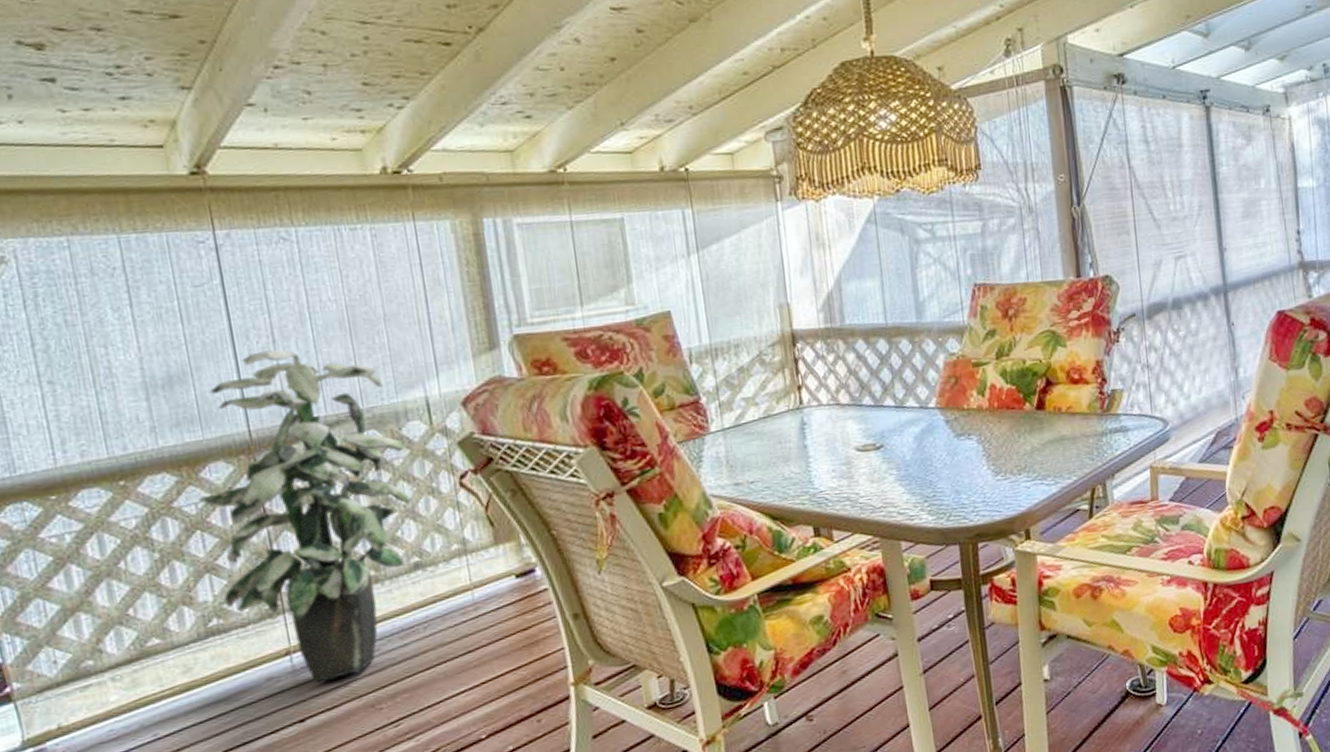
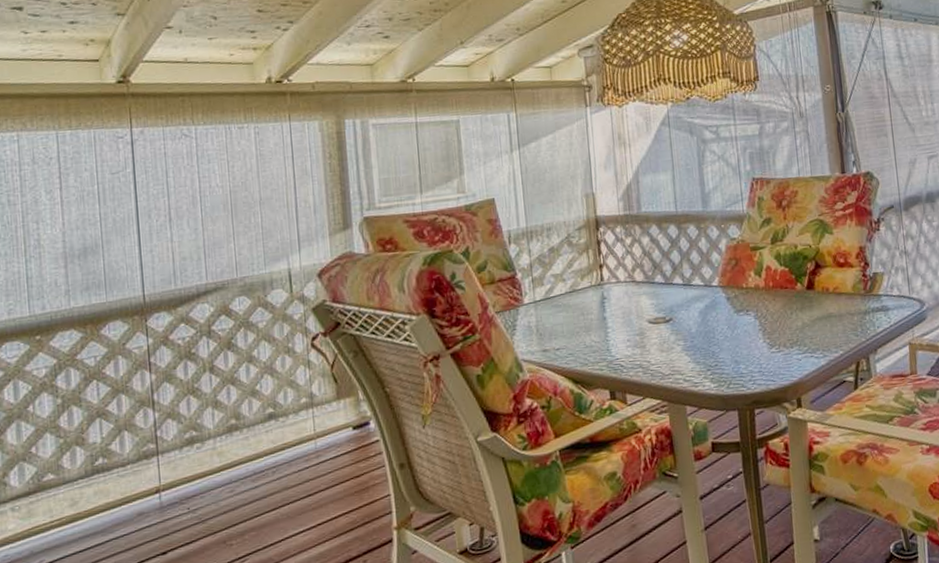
indoor plant: present [198,349,412,683] -> none [97,227,271,519]

